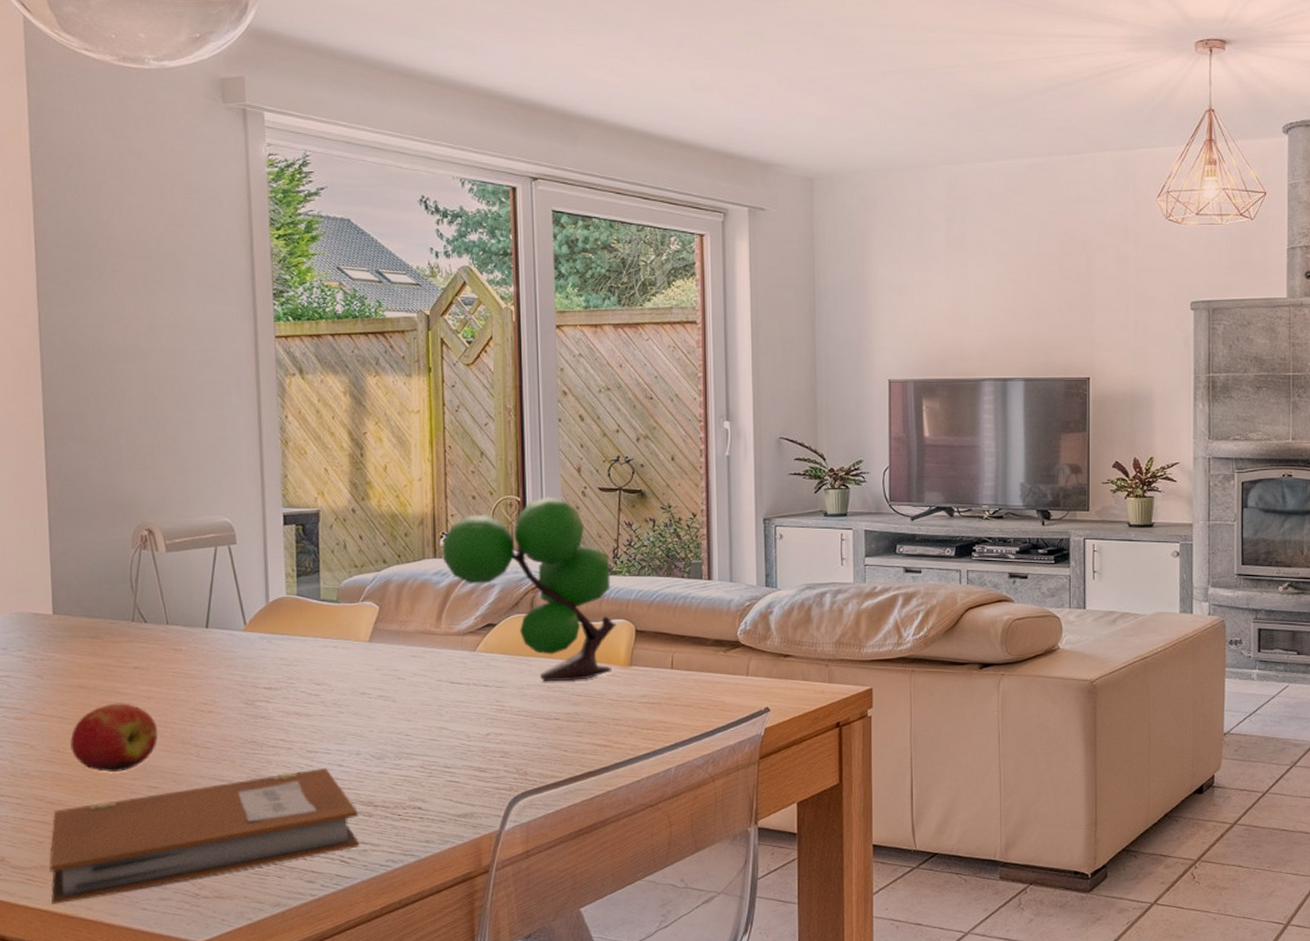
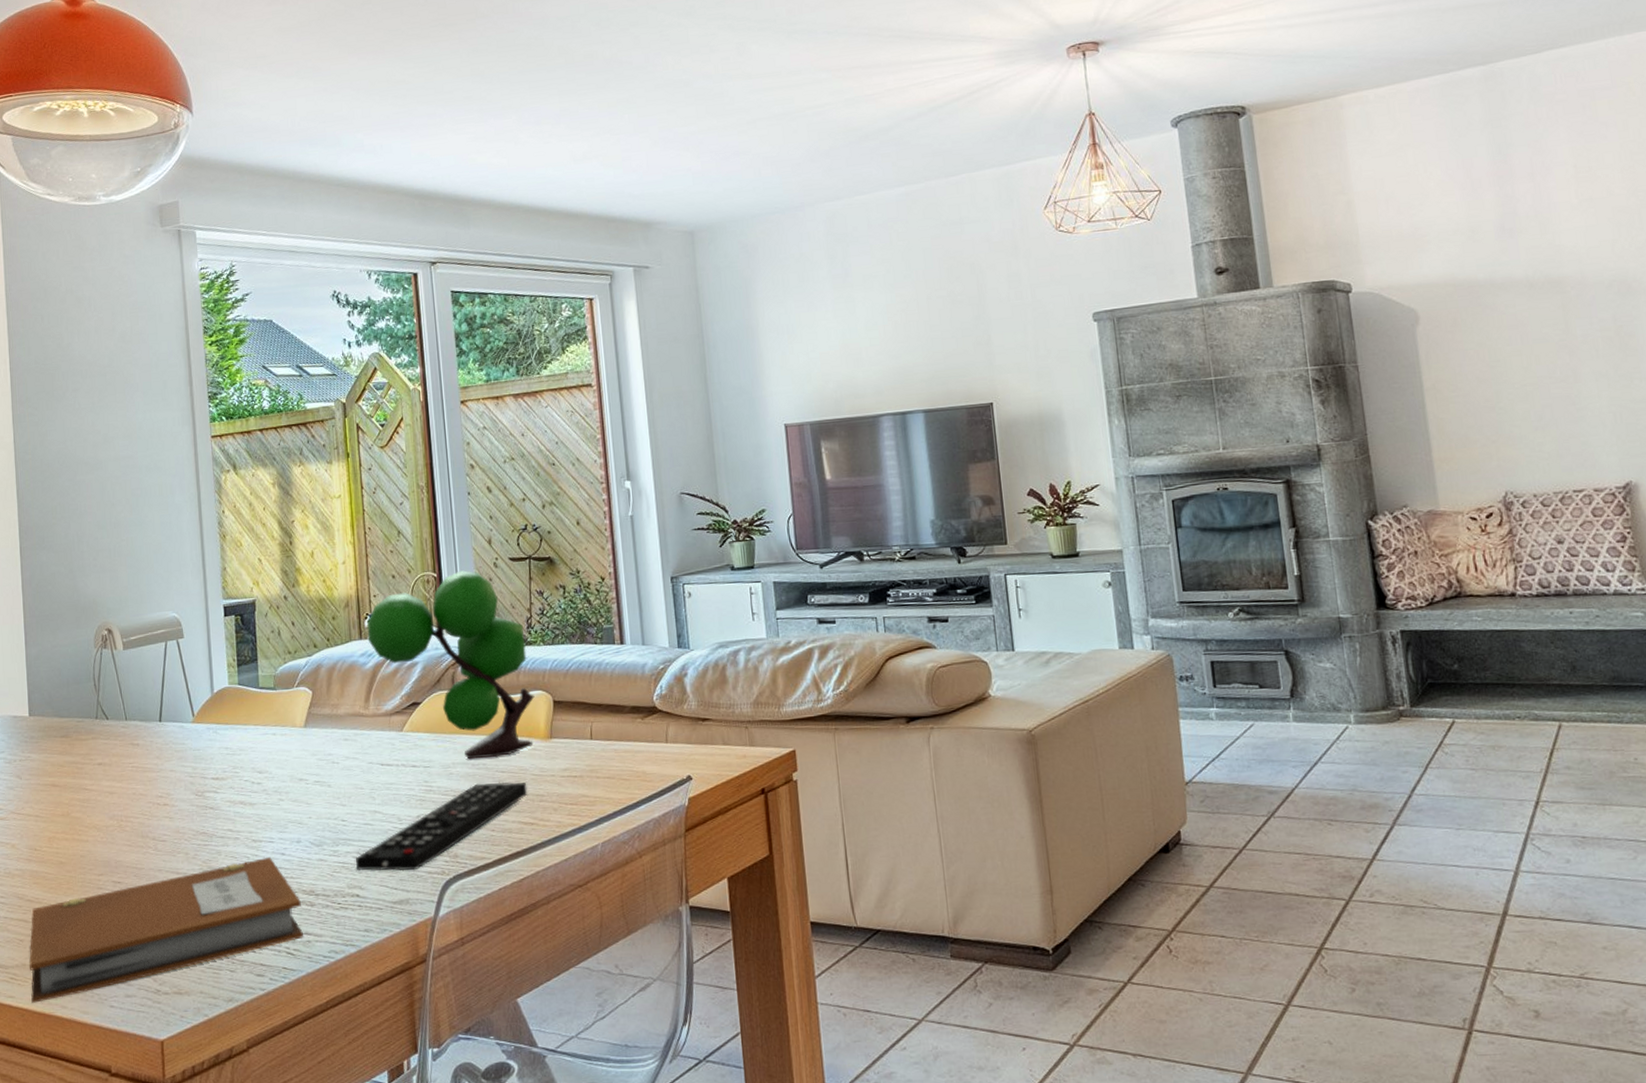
apple: present [70,703,159,772] -> none [45,799,121,869]
remote control: none [418,705,604,786] -> present [355,782,528,871]

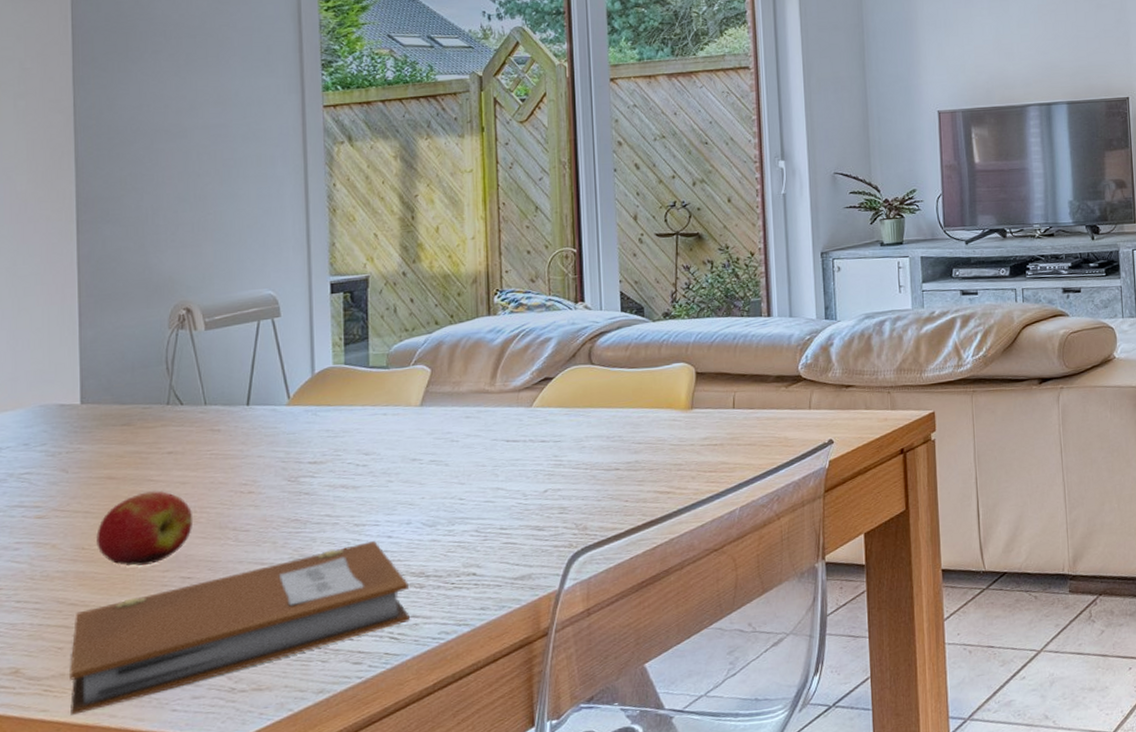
apple: none [45,799,121,869] -> present [96,490,194,567]
remote control: present [355,782,528,871] -> none [473,452,665,549]
plant: present [367,570,535,760] -> none [497,246,676,433]

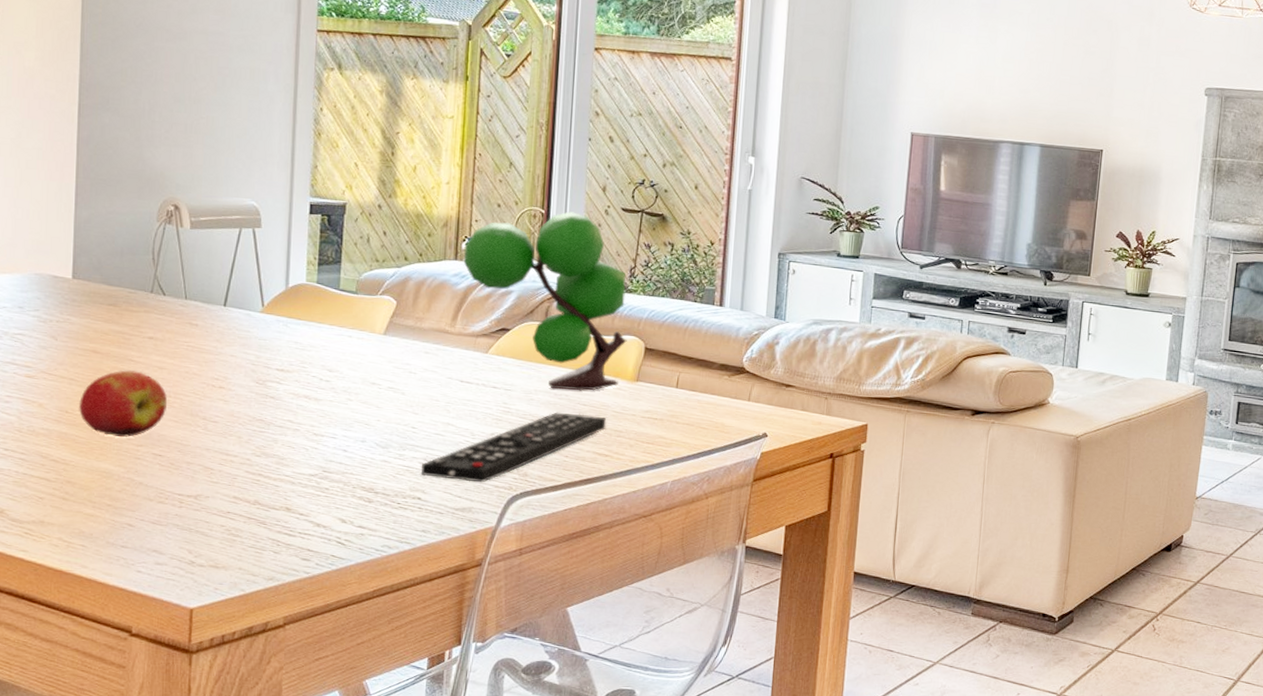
notebook: present [70,540,410,715] -> none [47,451,358,559]
remote control: none [473,452,665,549] -> present [420,412,607,483]
plant: none [497,246,676,433] -> present [463,211,627,391]

